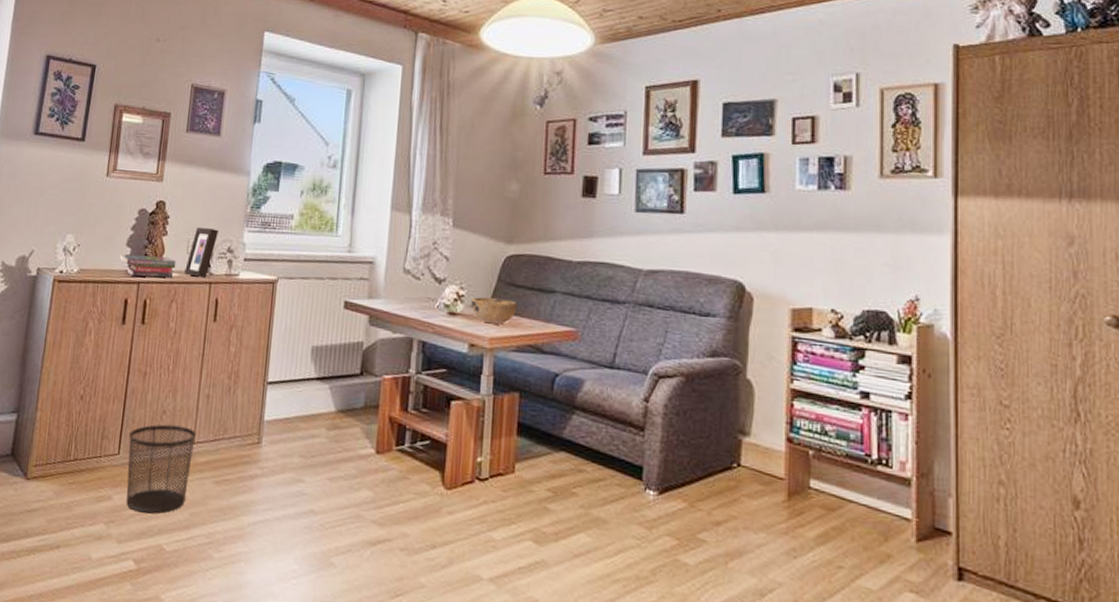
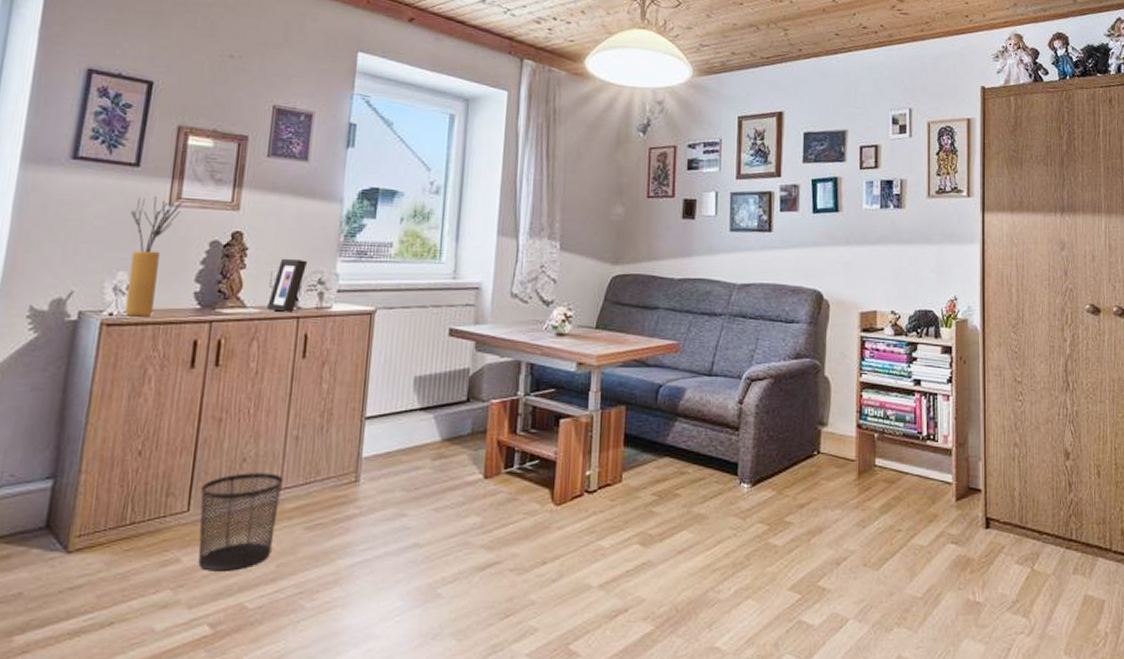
vase: none [71,168,119,276] -> present [124,197,184,317]
books: present [119,254,176,279] -> none [186,291,257,316]
decorative bowl: present [471,297,517,325] -> none [578,316,623,342]

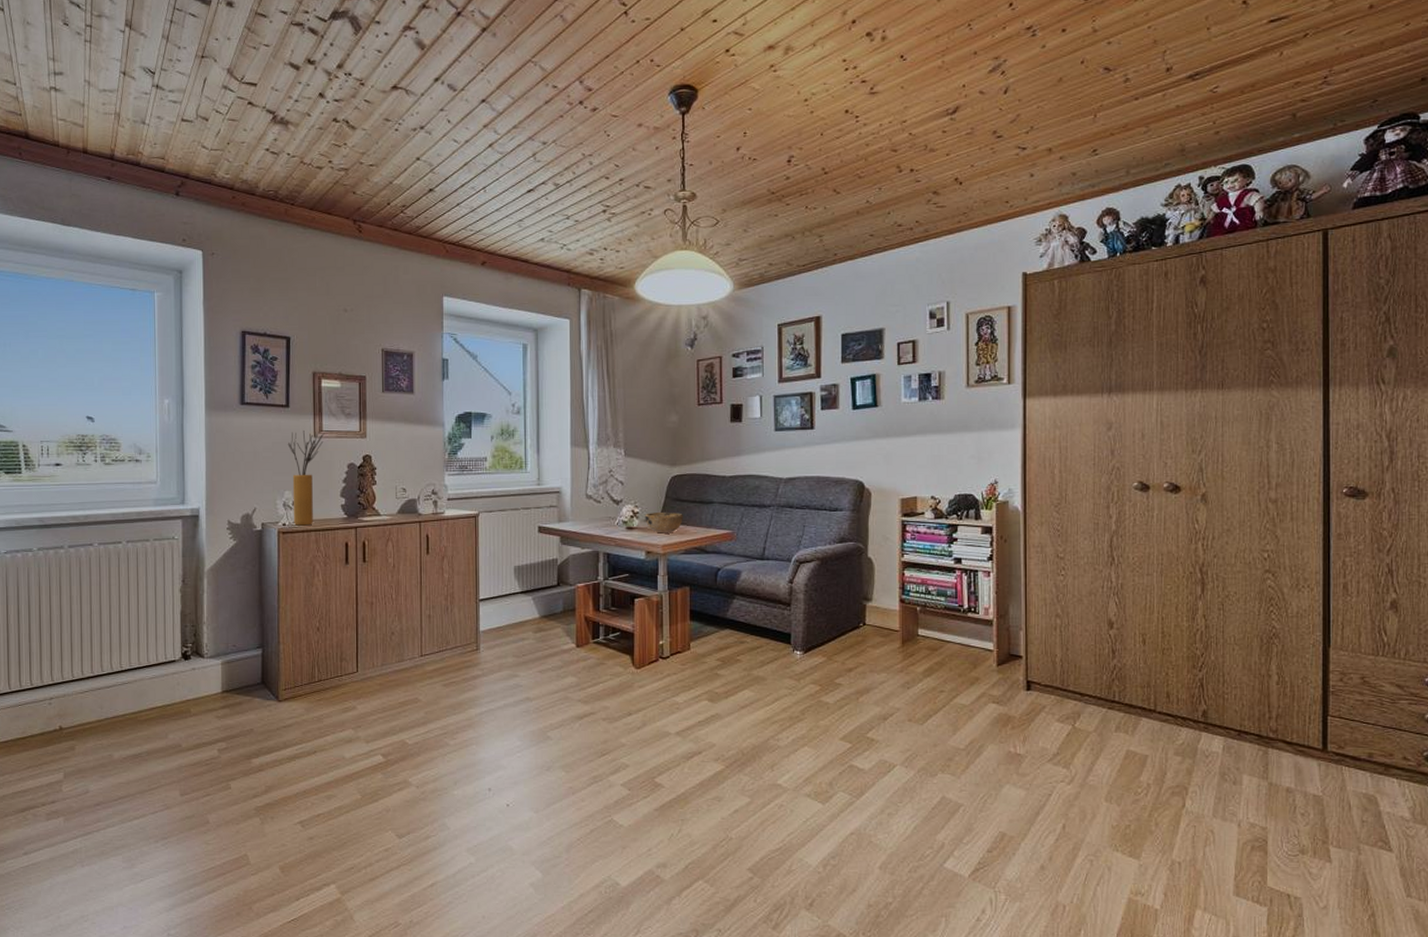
waste bin: present [198,473,283,571] -> none [365,643,423,716]
picture frame: present [267,259,308,314] -> none [396,475,423,519]
decorative bowl: none [578,316,623,342] -> present [645,511,683,534]

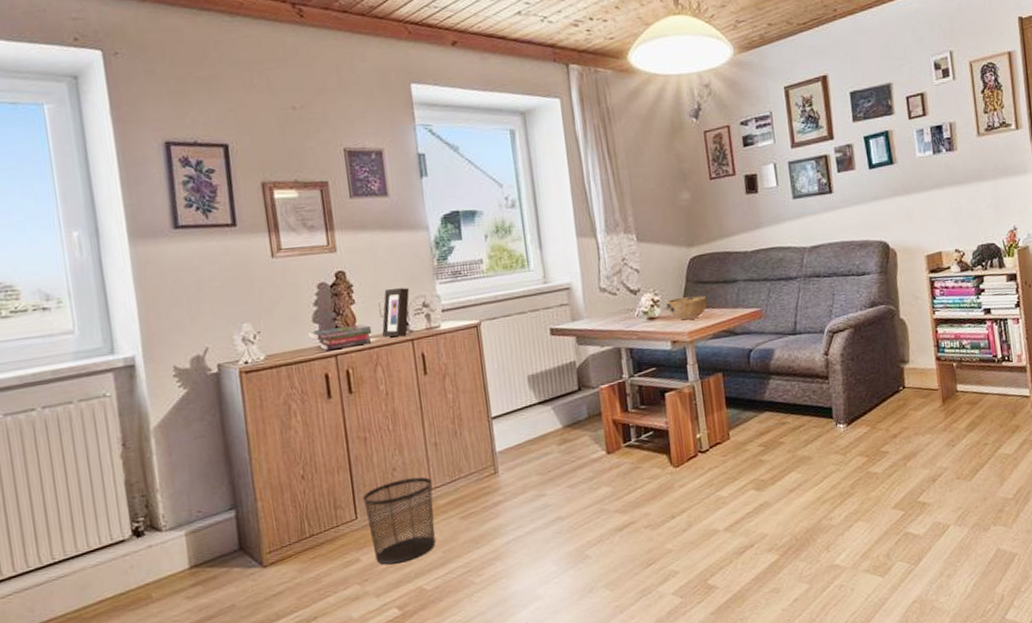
vase: present [287,431,325,526] -> none [239,251,285,362]
books: none [335,502,388,523] -> present [308,323,372,351]
waste bin: none [365,643,423,716] -> present [363,477,436,565]
picture frame: none [396,475,423,519] -> present [382,287,410,338]

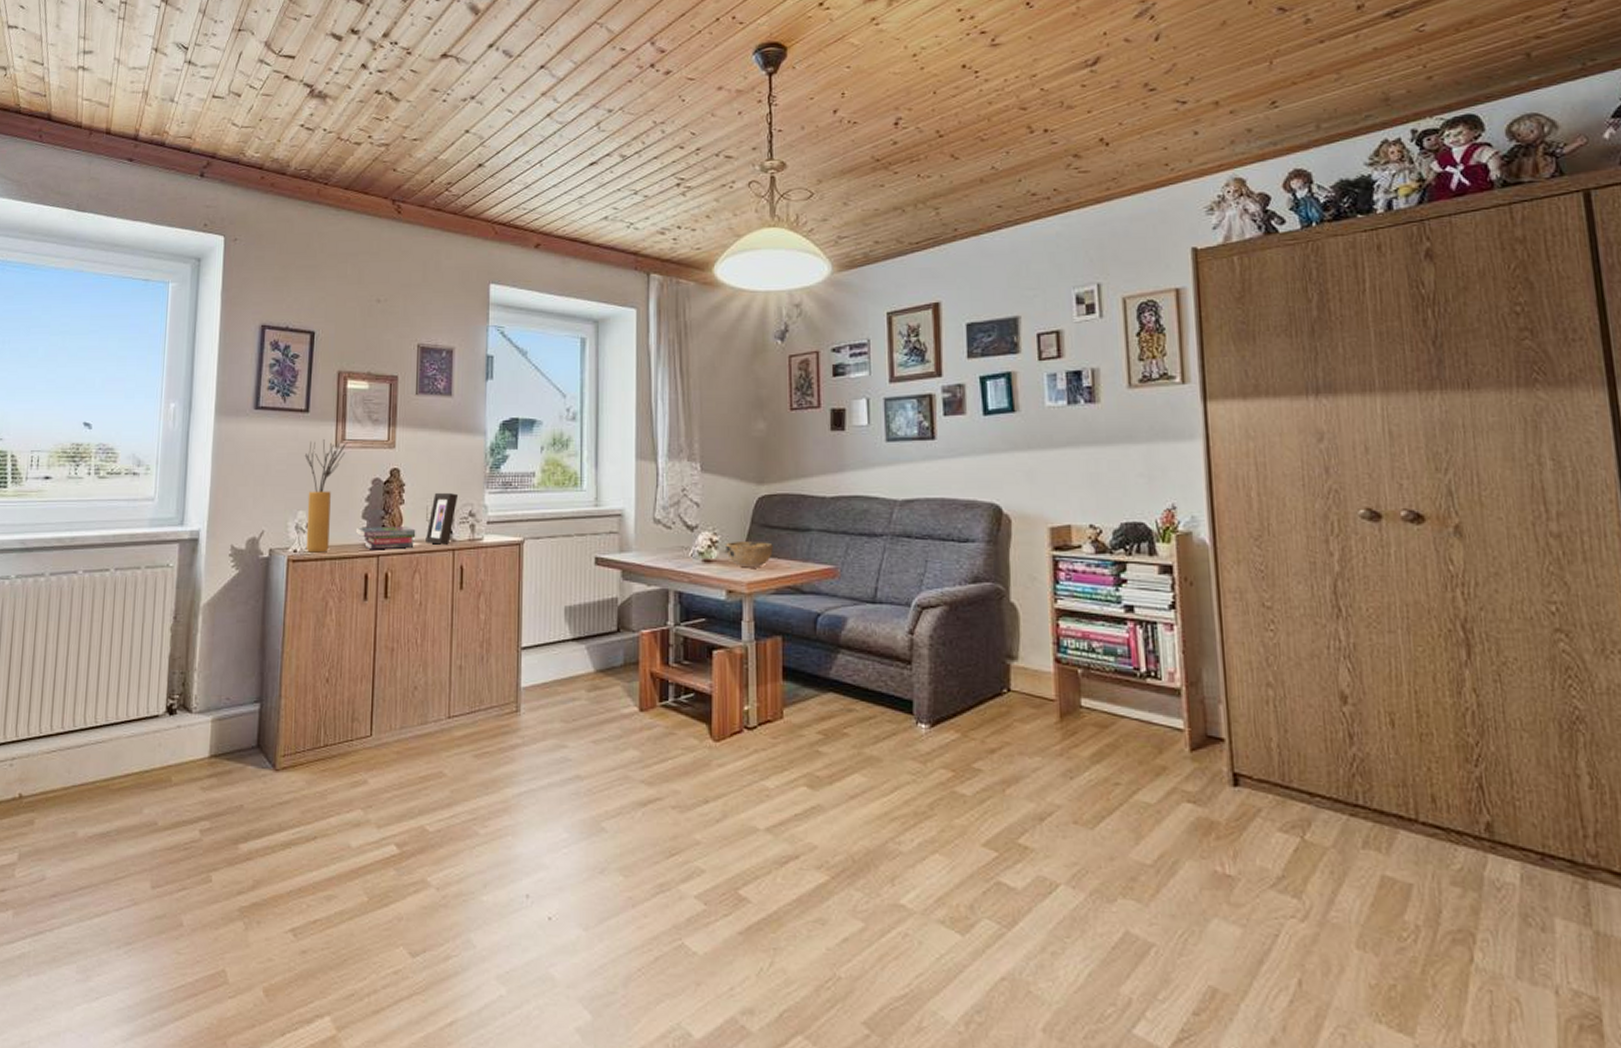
vase: none [239,251,285,362] -> present [304,439,348,553]
waste bin: present [363,477,436,565] -> none [381,700,451,795]

